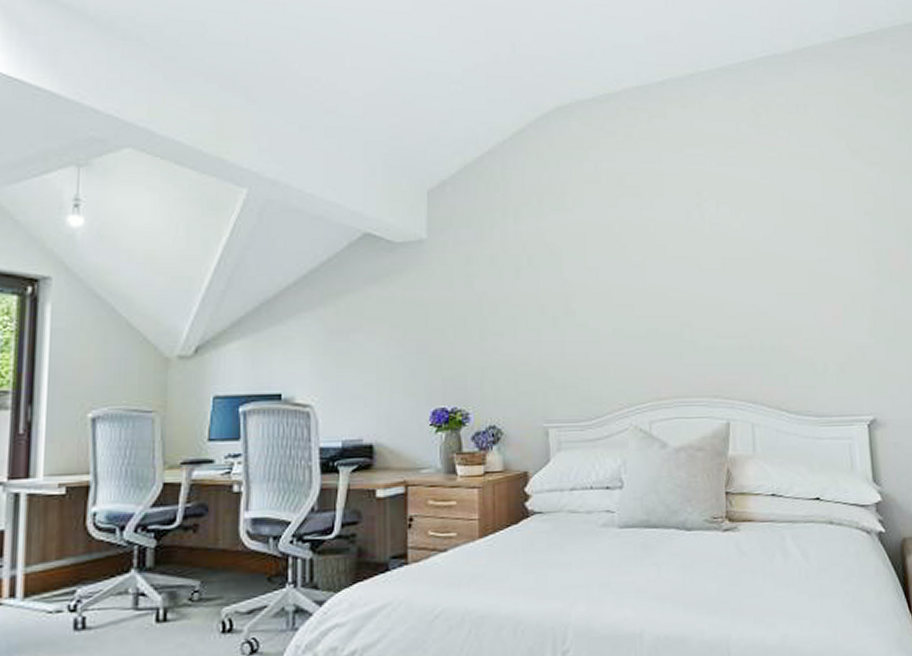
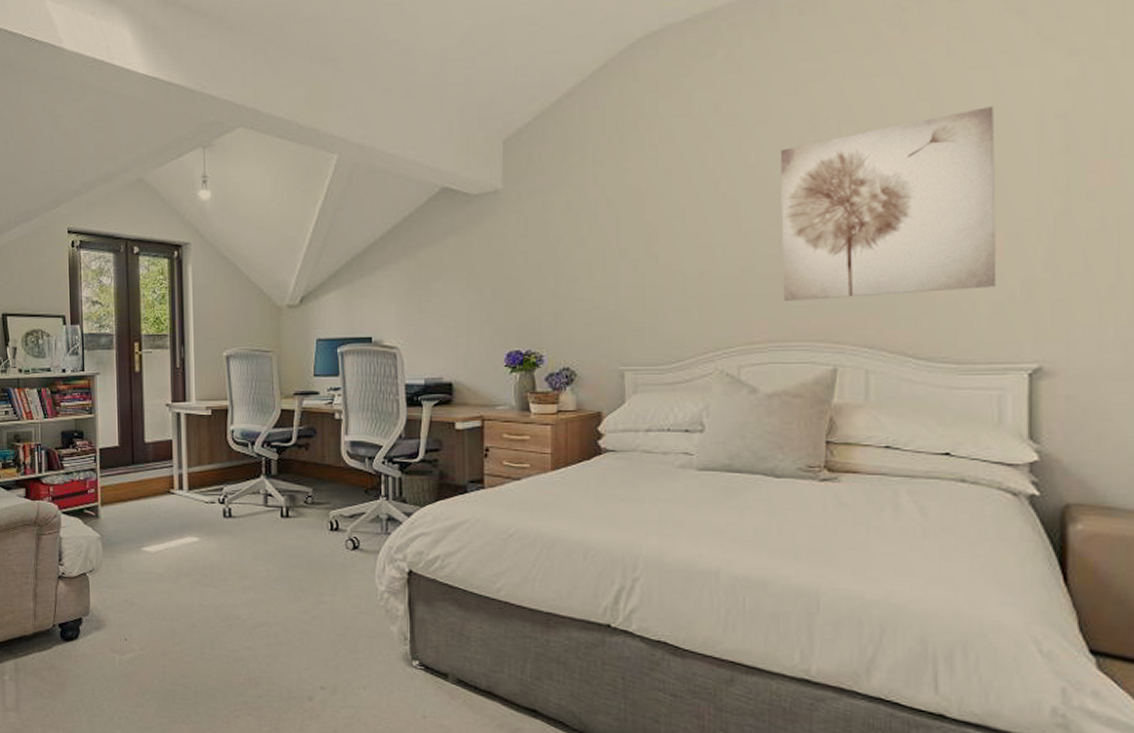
wall art: none [673,200,839,359] -> present [780,106,997,301]

